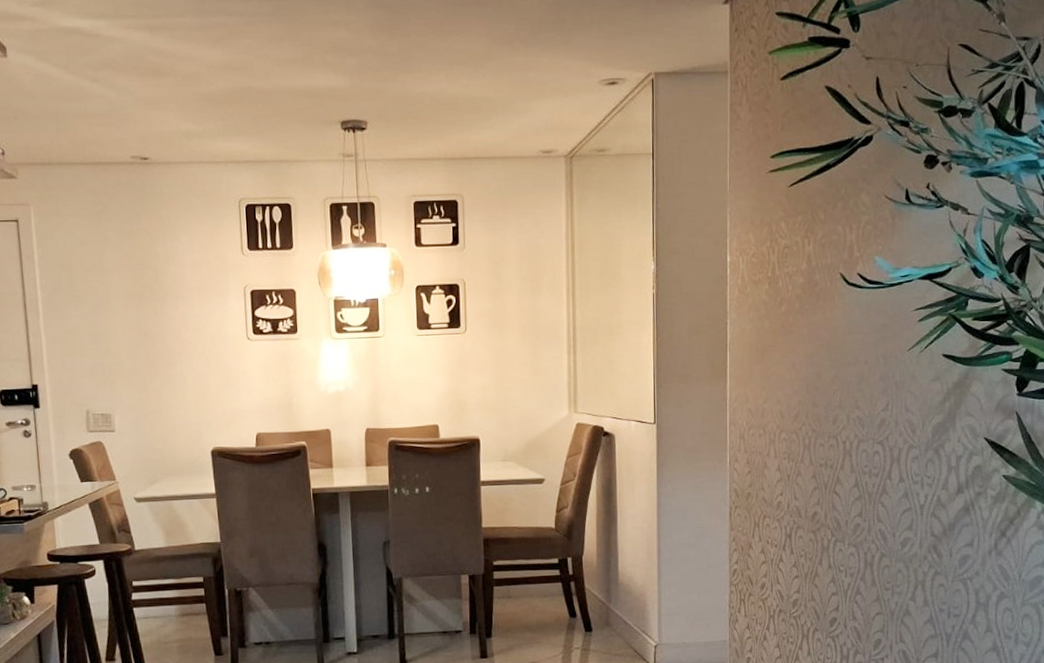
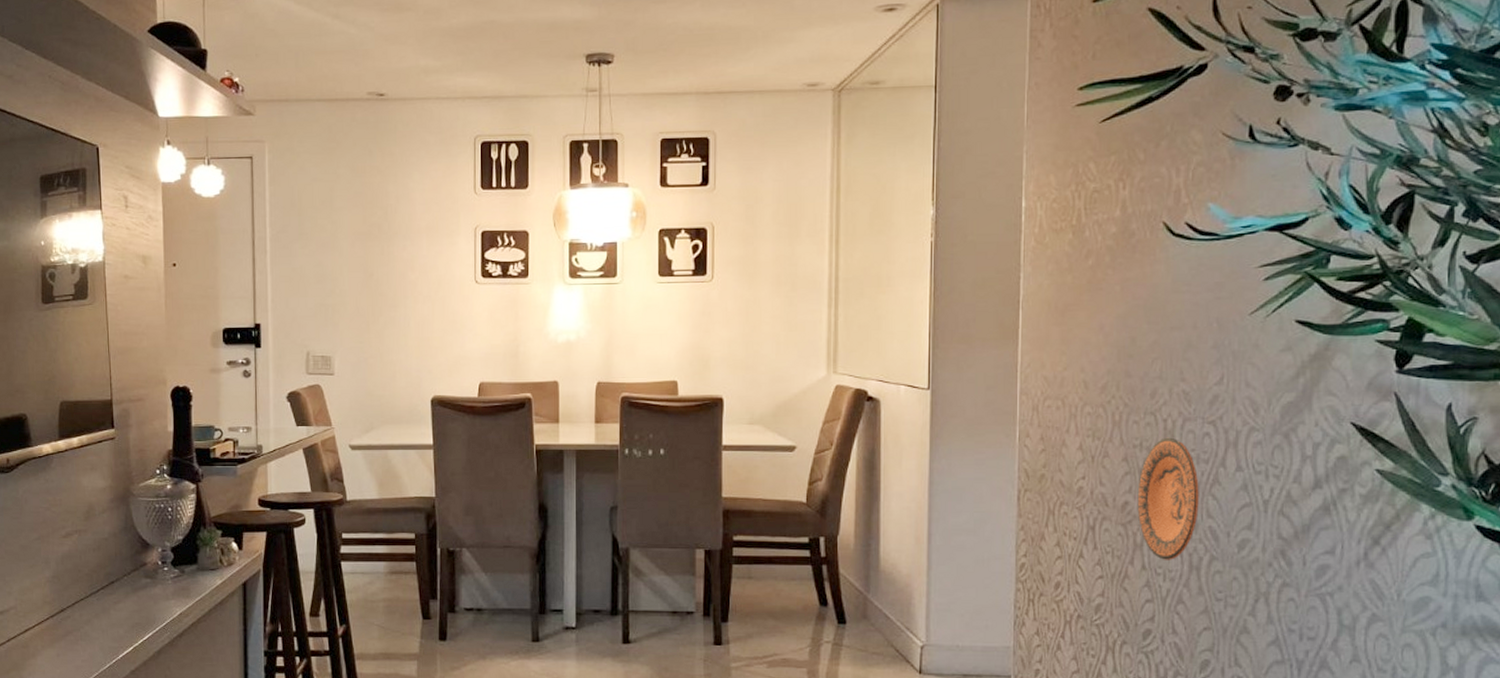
decorative plate: none [824,456,871,559] -> present [1137,437,1199,560]

